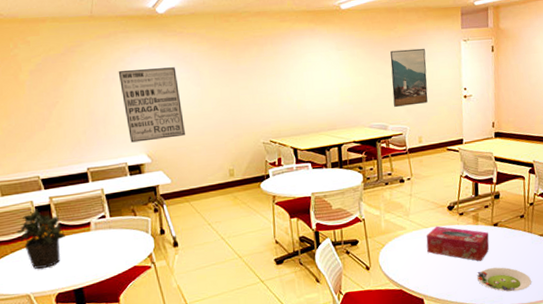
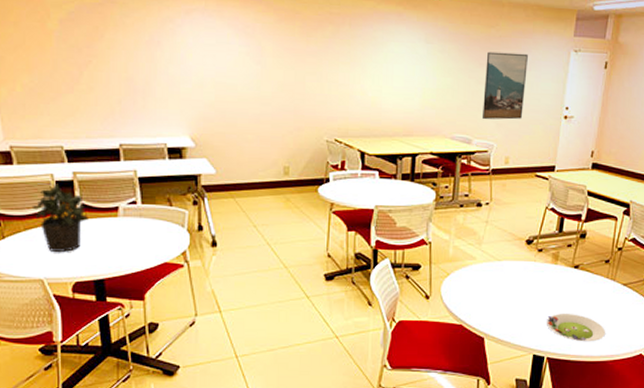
wall art: present [118,67,185,143] -> none [165,34,238,122]
tissue box: present [426,226,489,261] -> none [496,260,568,305]

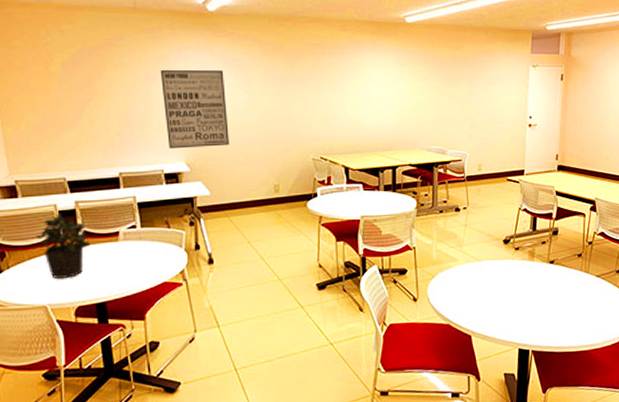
wall art: none [165,34,238,122] -> present [160,70,229,149]
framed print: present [483,51,528,120] -> none [454,71,492,131]
salad plate: present [547,314,605,342] -> none [529,307,584,333]

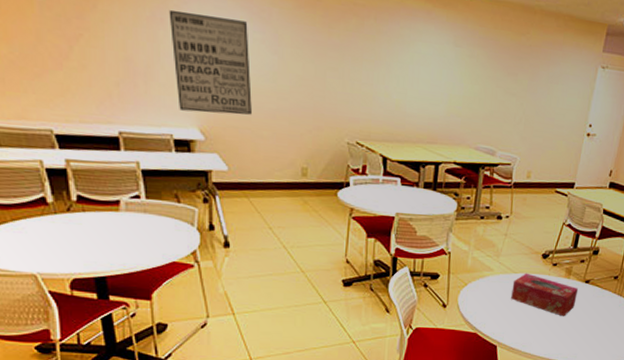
potted plant: present [35,213,90,278] -> none [18,171,85,246]
tissue box: none [478,259,545,299] -> present [511,273,579,317]

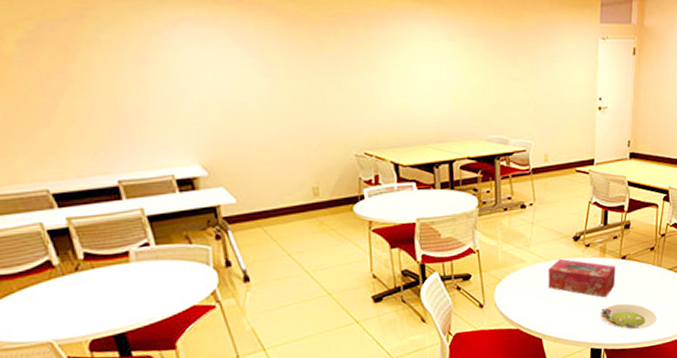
wall art: present [169,10,252,115] -> none [152,49,252,149]
salad plate: none [556,325,609,352] -> present [601,303,656,330]

